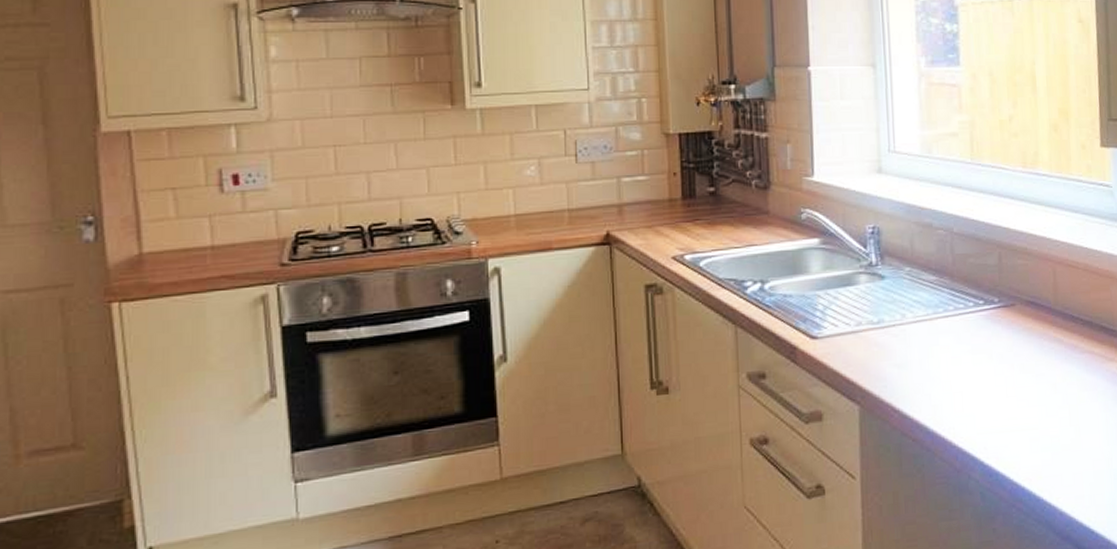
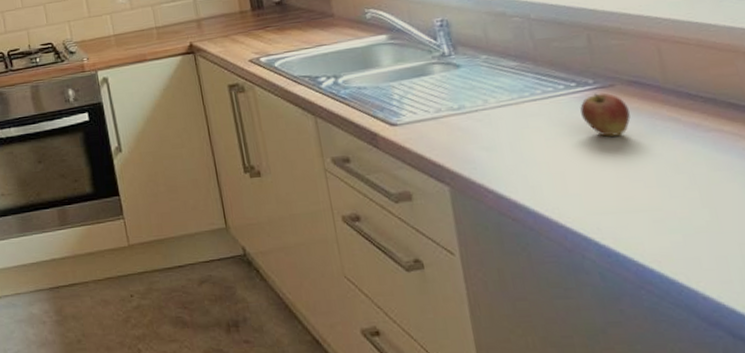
fruit: none [983,312,1025,356] -> present [580,92,631,137]

